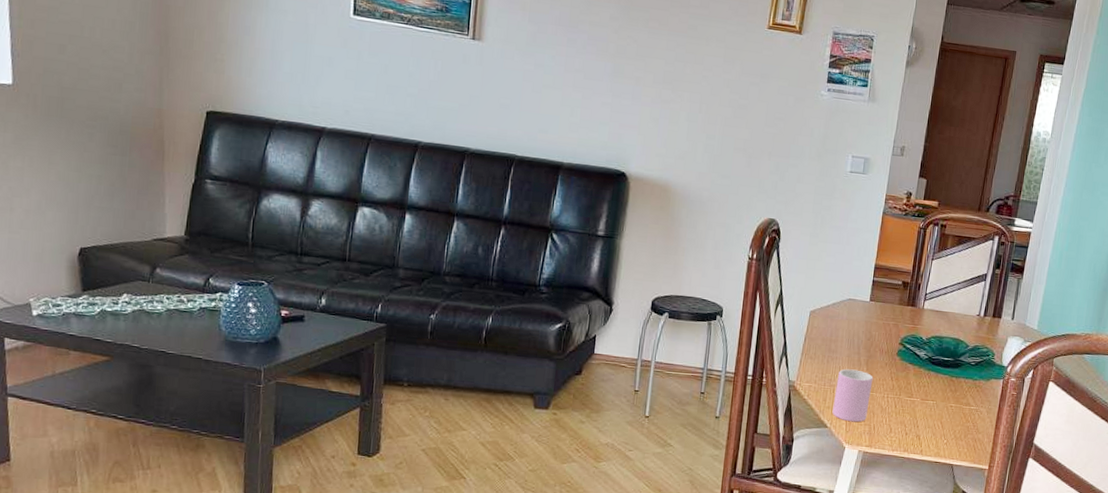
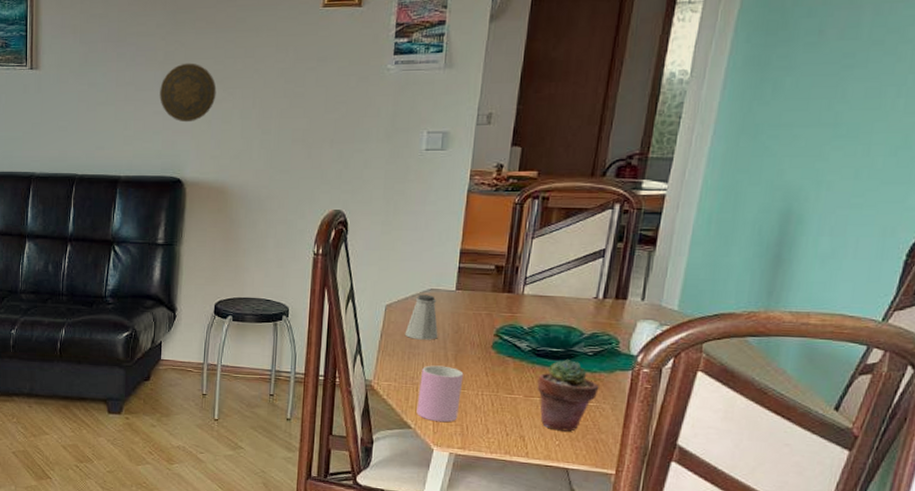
decorative plate: none [609,59,666,118] -> present [160,62,217,123]
saltshaker: none [825,303,854,346] -> present [404,294,438,340]
potted succulent: none [931,367,979,432] -> present [537,359,599,432]

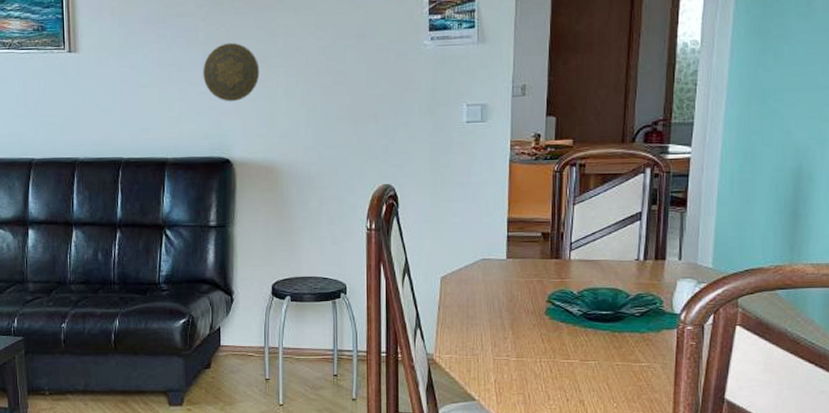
saltshaker: present [404,294,438,340] -> none [461,265,494,310]
cup: present [416,365,464,423] -> none [479,335,521,392]
potted succulent: present [537,359,599,432] -> none [591,321,648,393]

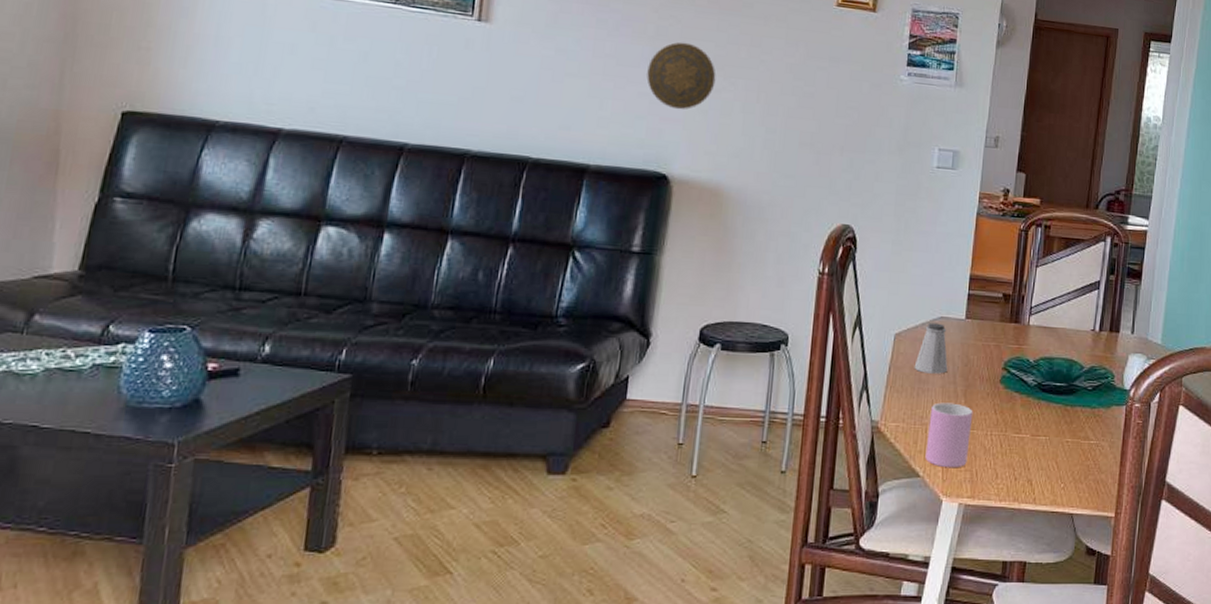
saltshaker: none [461,265,494,310] -> present [914,323,948,374]
cup: none [479,335,521,392] -> present [925,402,973,468]

